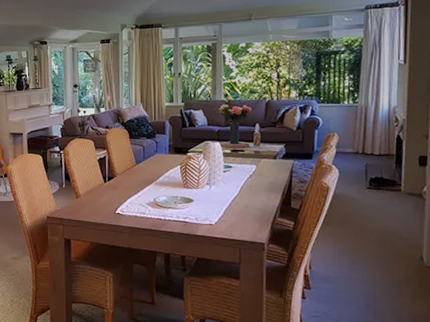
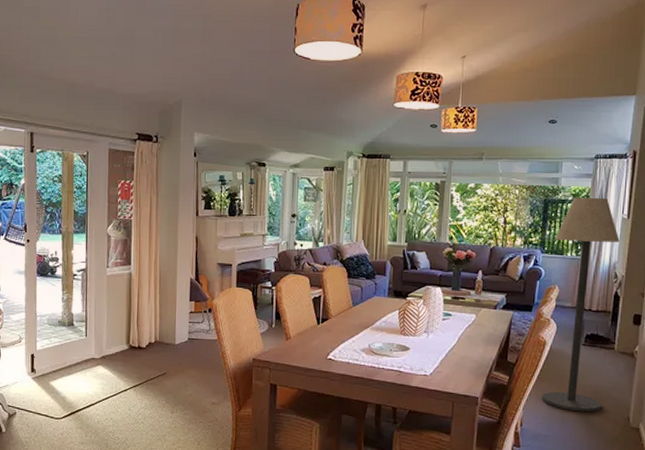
floor lamp: none [329,46,398,253] -> present [542,198,620,412]

